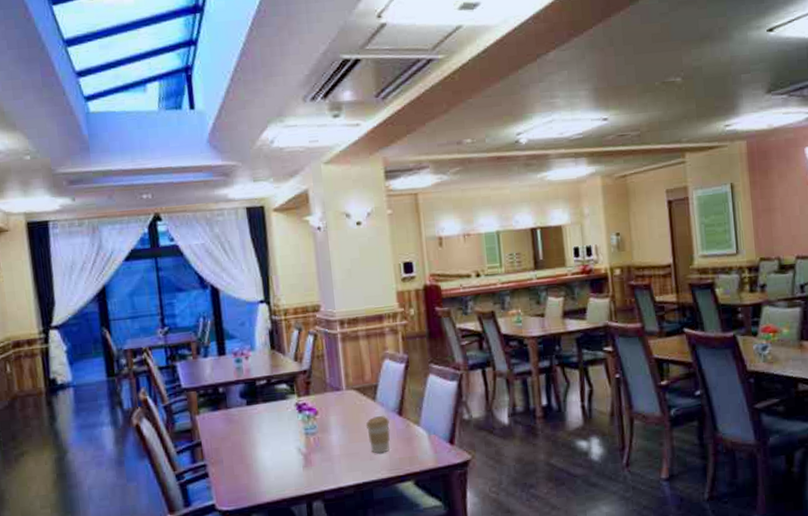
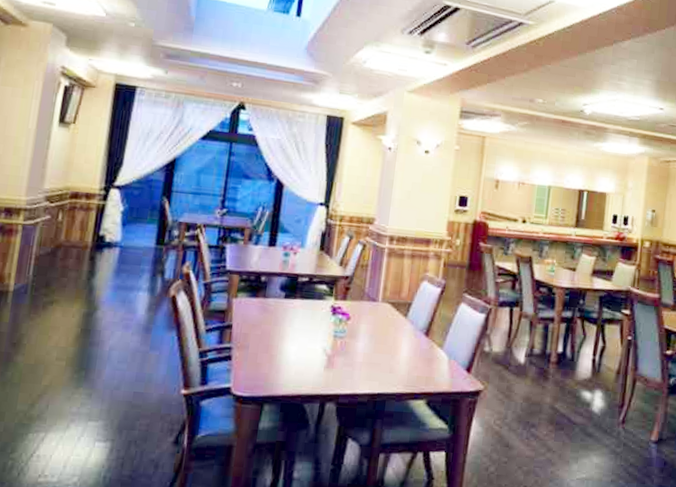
coffee cup: present [365,415,390,454] -> none [391,332,415,369]

